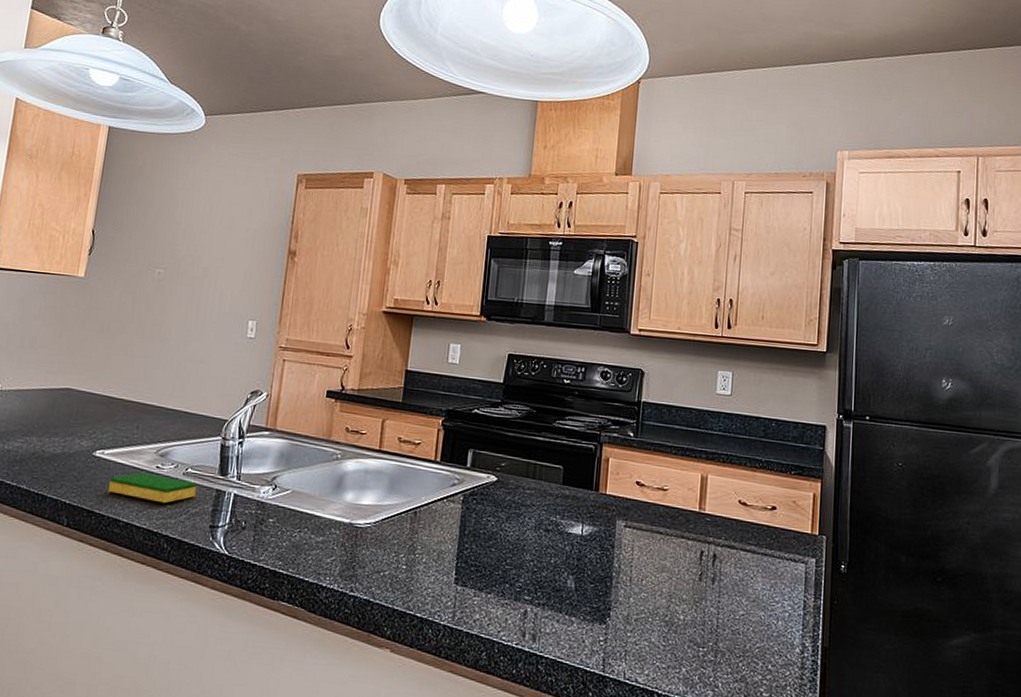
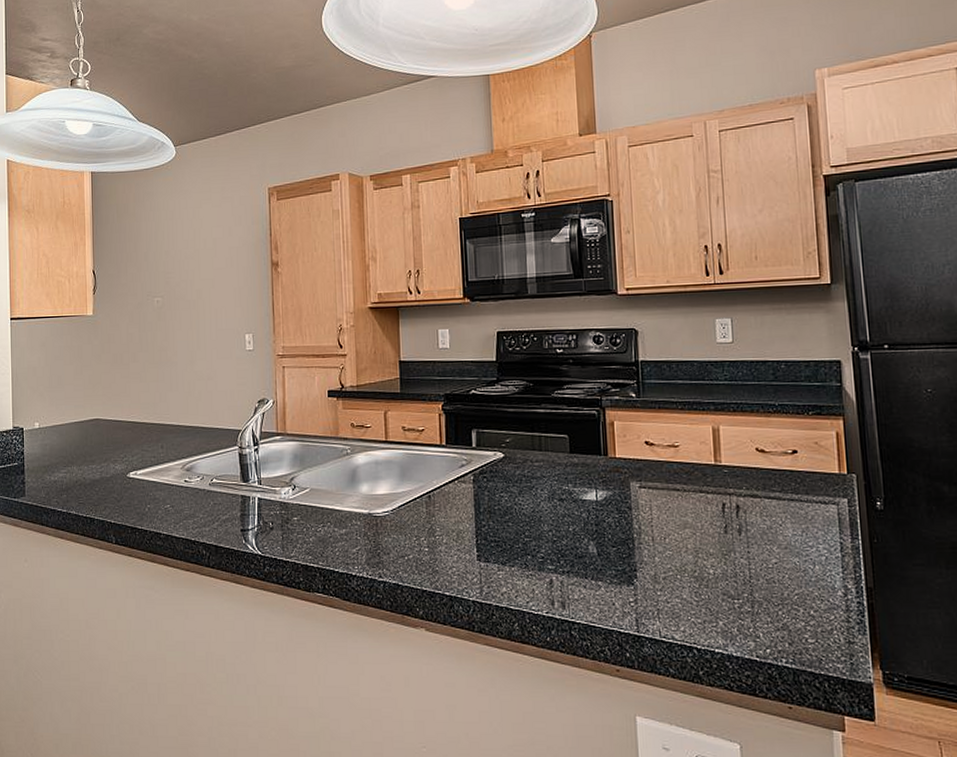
dish sponge: present [107,473,197,504] -> none [145,488,223,514]

